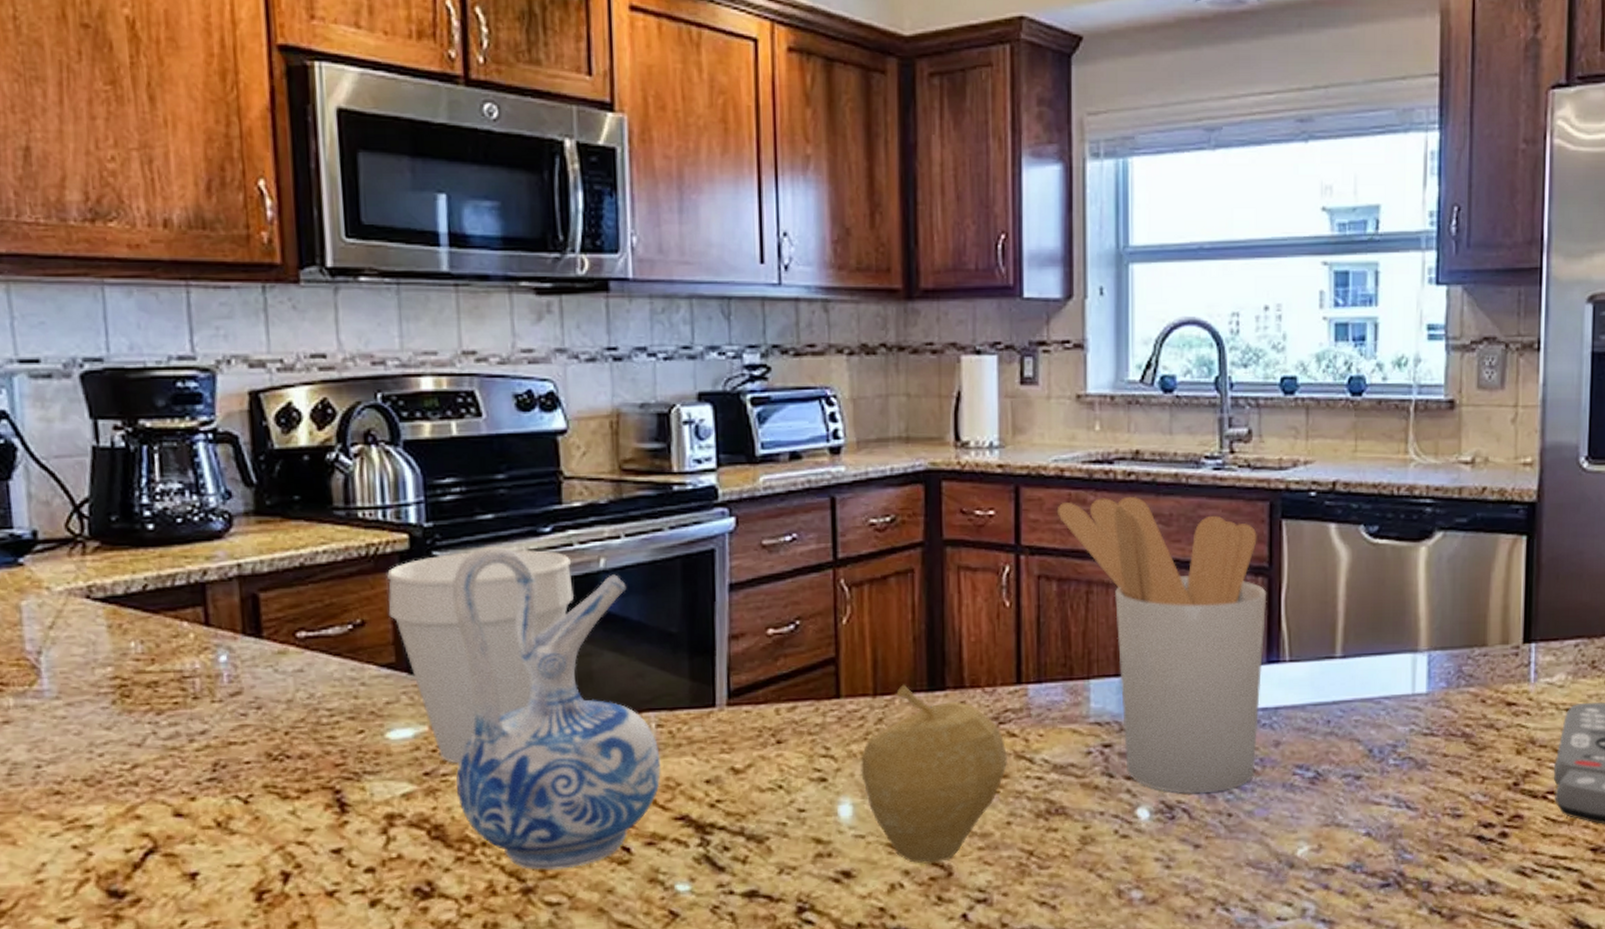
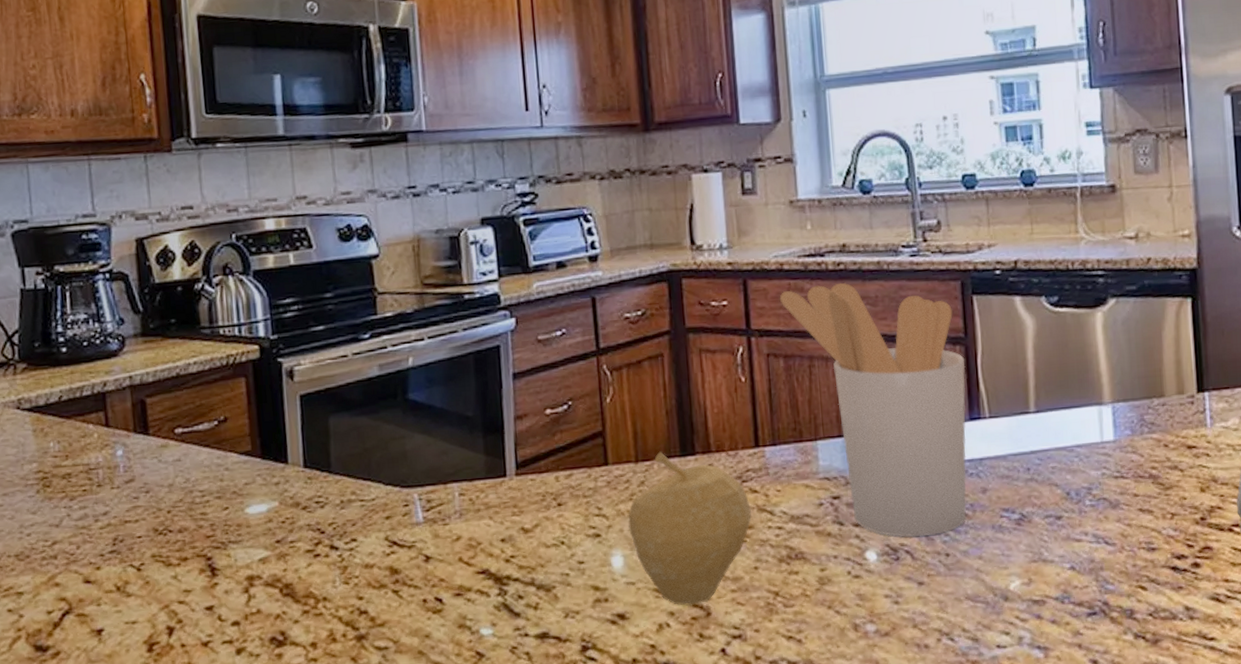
cup: present [386,550,574,764] -> none [242,353,389,532]
ceramic pitcher: present [452,546,661,870] -> none [293,352,465,620]

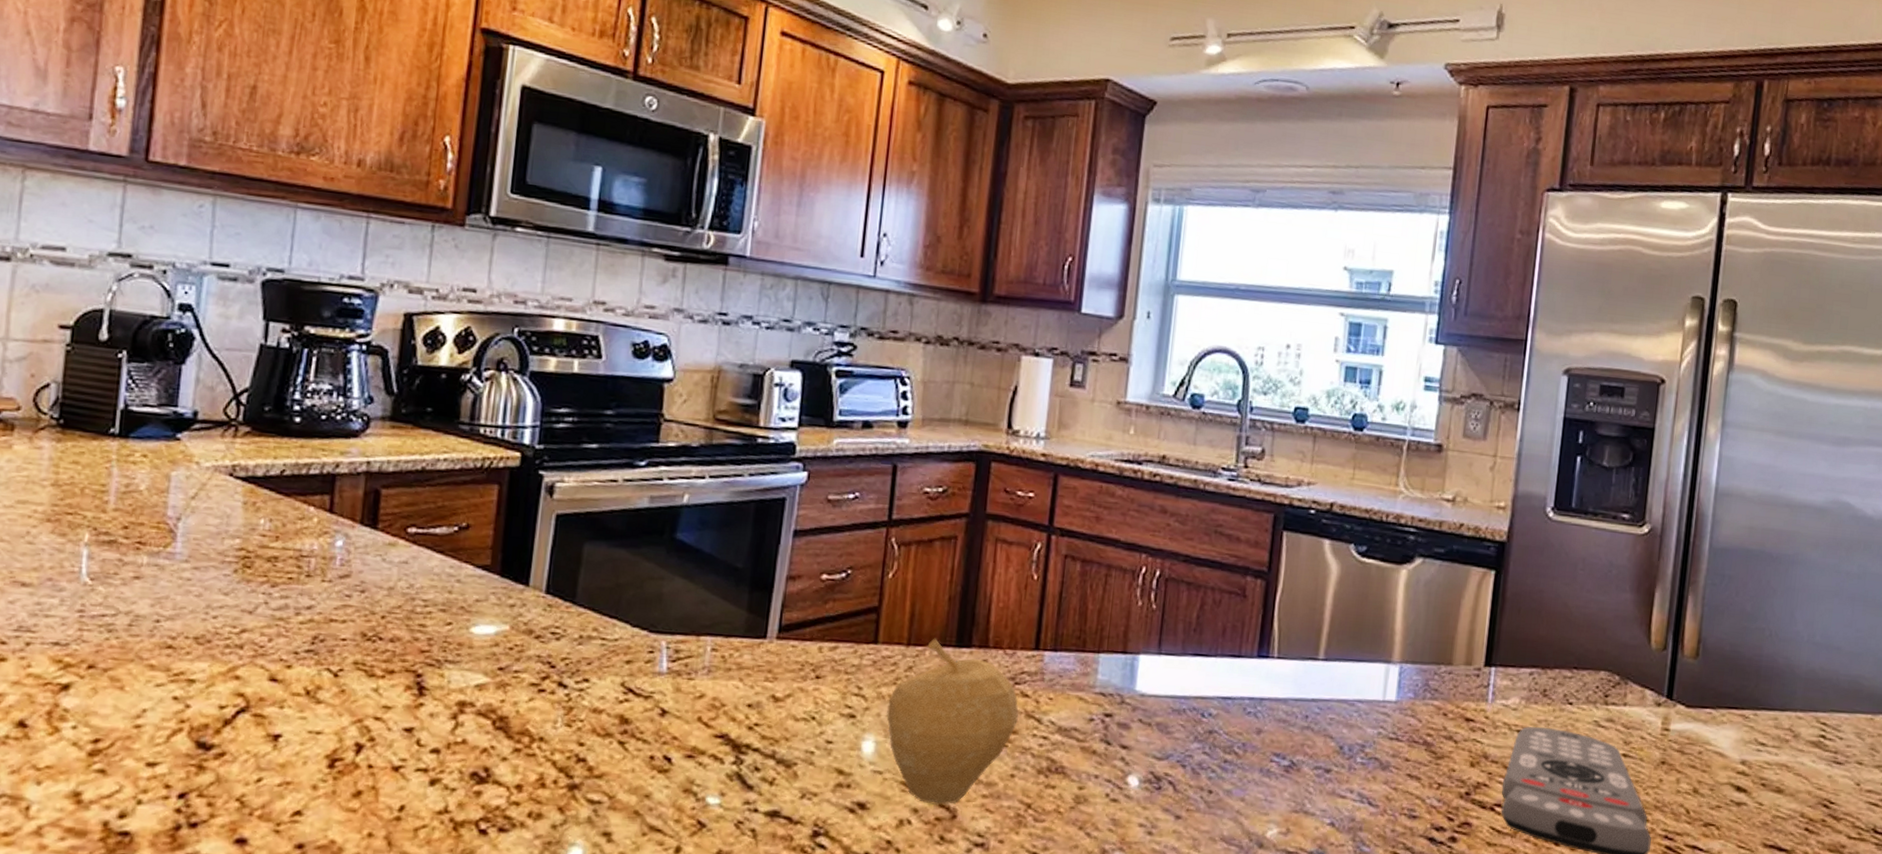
utensil holder: present [779,282,967,537] -> none [1088,492,1264,770]

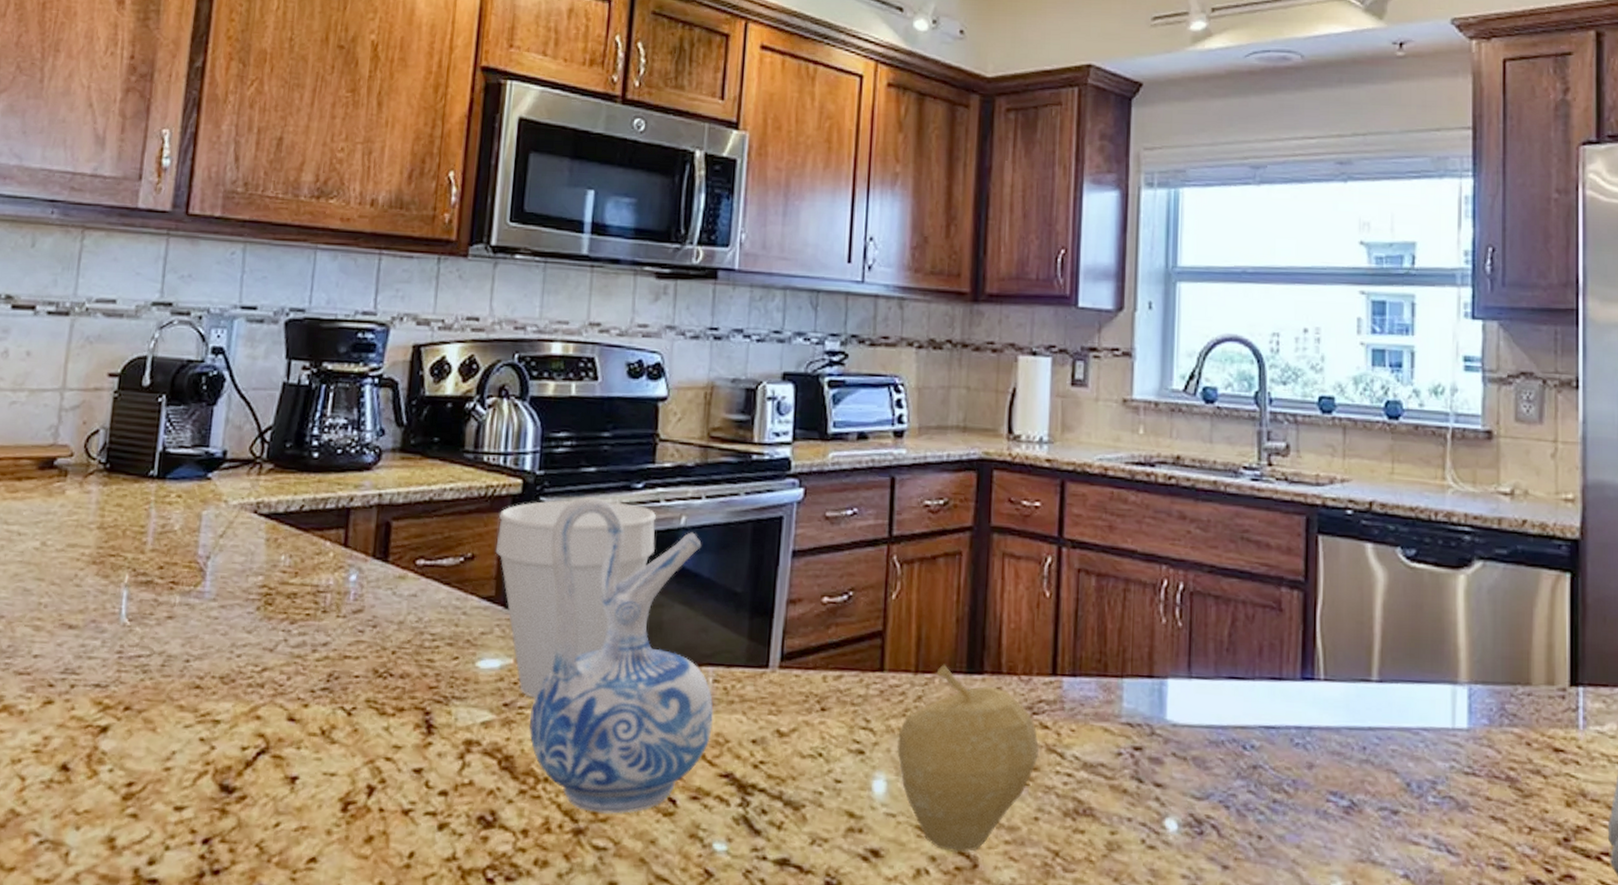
cup: none [491,474,660,663] -> present [495,500,657,698]
ceramic pitcher: none [524,471,711,771] -> present [529,496,714,814]

